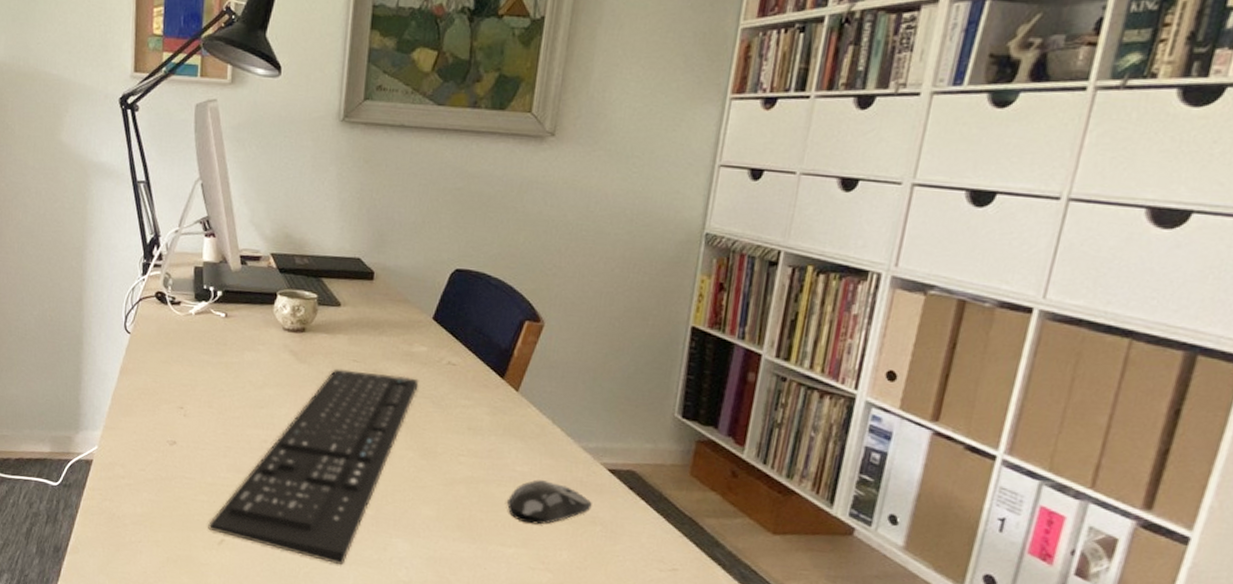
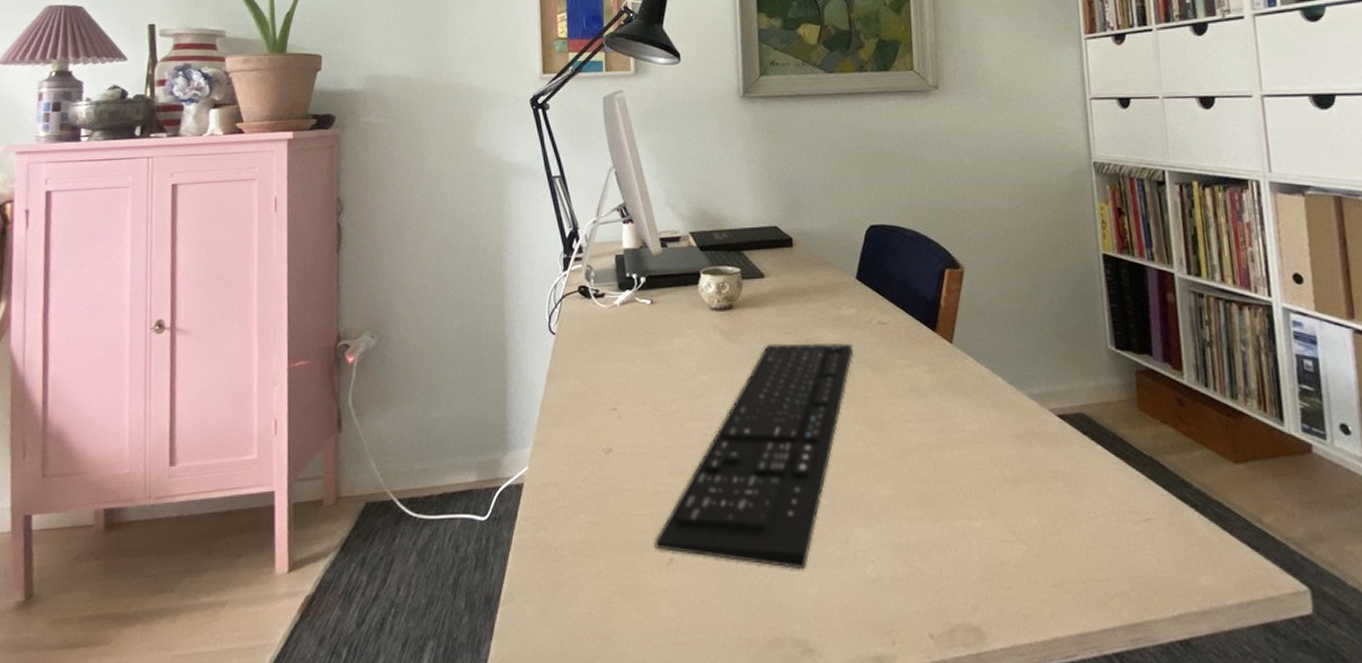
computer mouse: present [507,480,592,525] -> none [964,437,1050,489]

